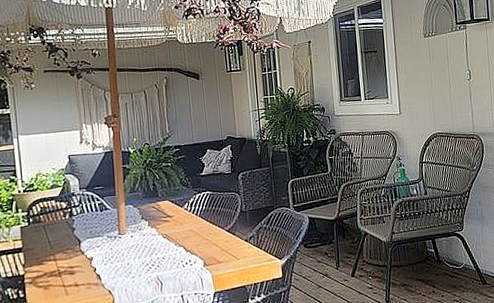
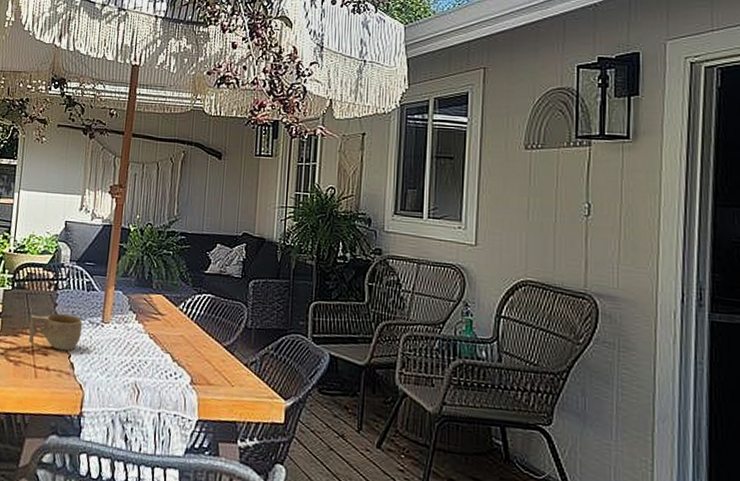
cup: none [51,234,103,268] -> present [28,313,83,351]

